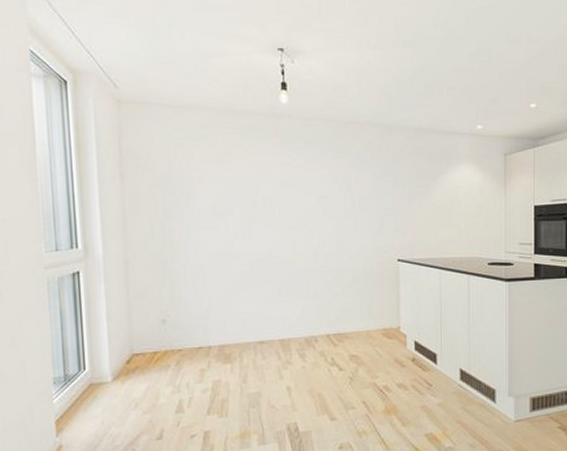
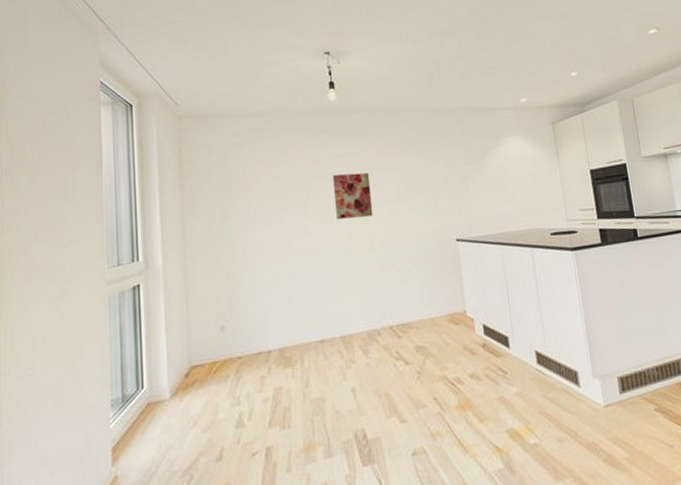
wall art: none [280,183,319,228] -> present [333,172,373,220]

